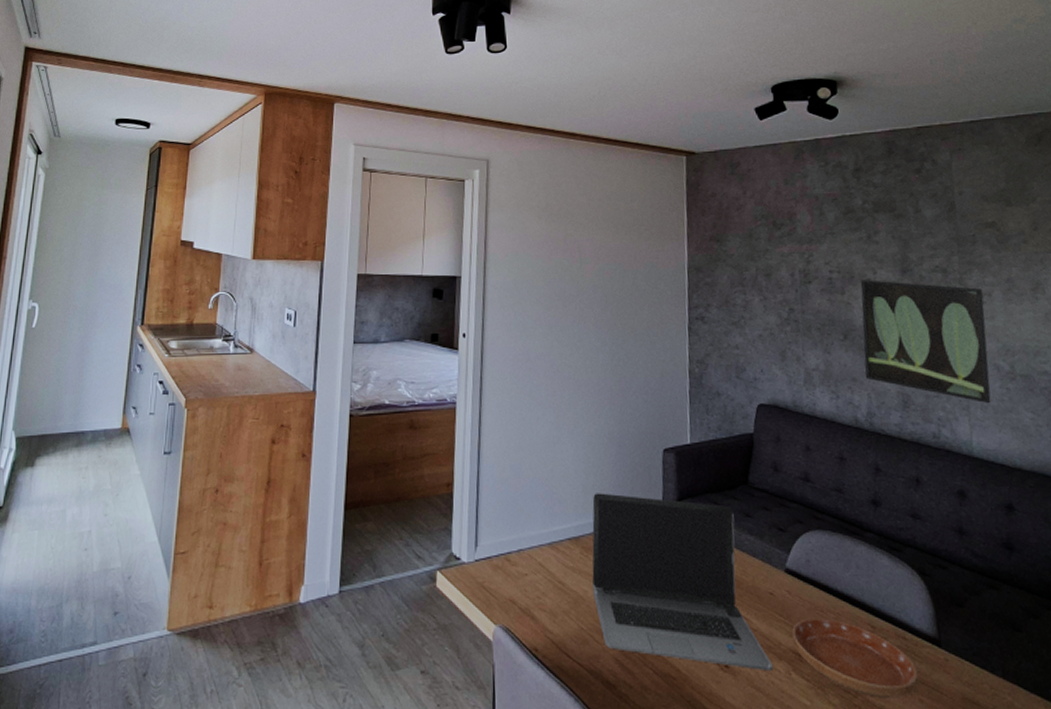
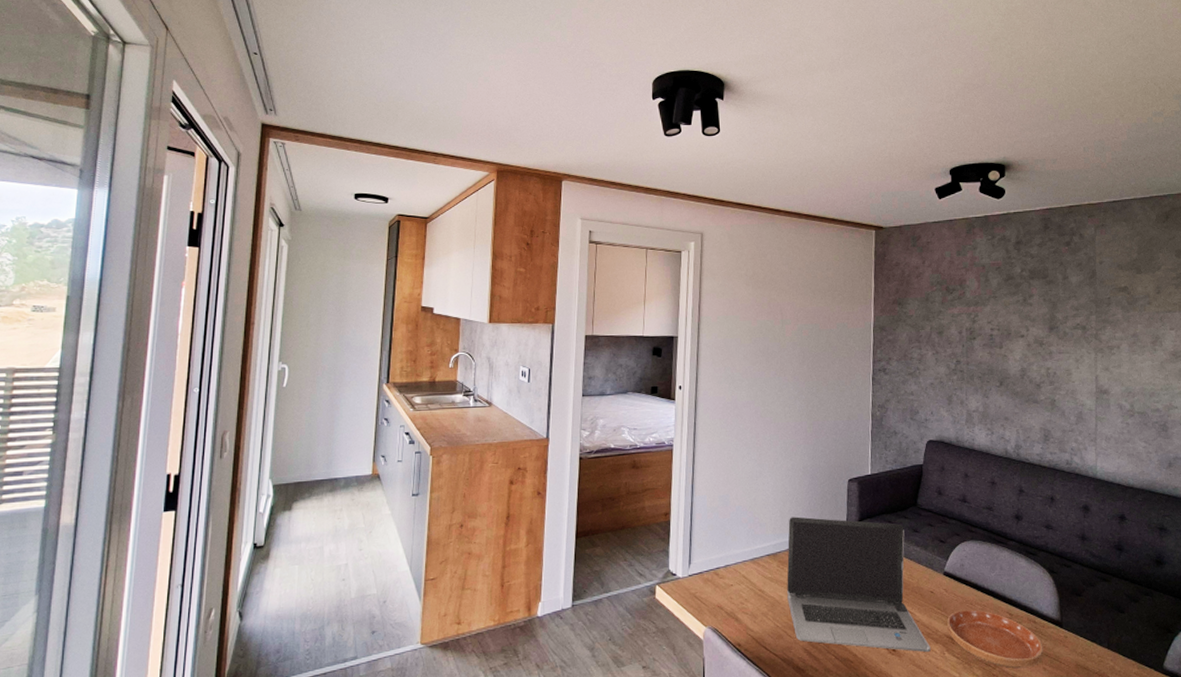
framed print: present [860,280,991,404] -> none [1015,336,1114,436]

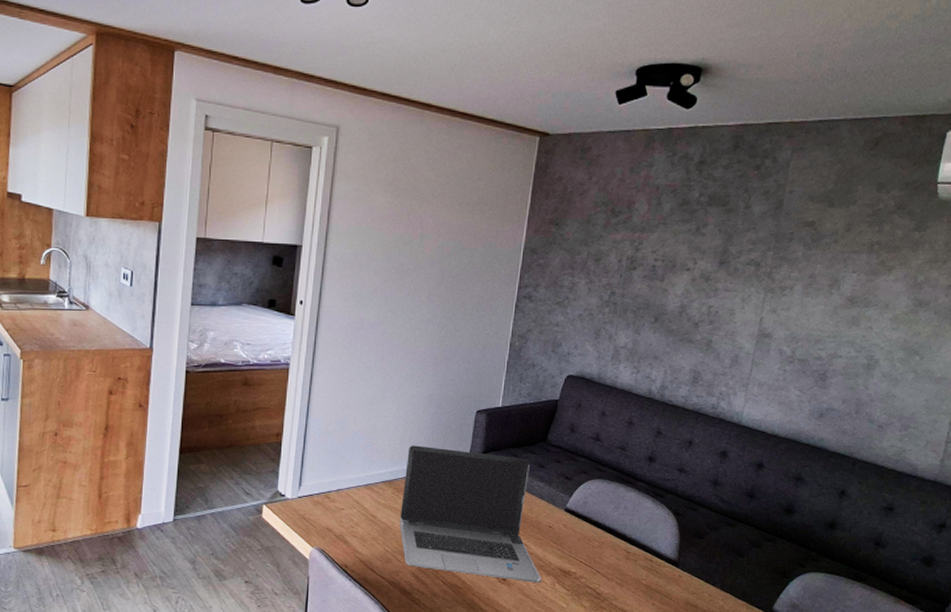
saucer: present [947,609,1044,668] -> none [561,545,656,602]

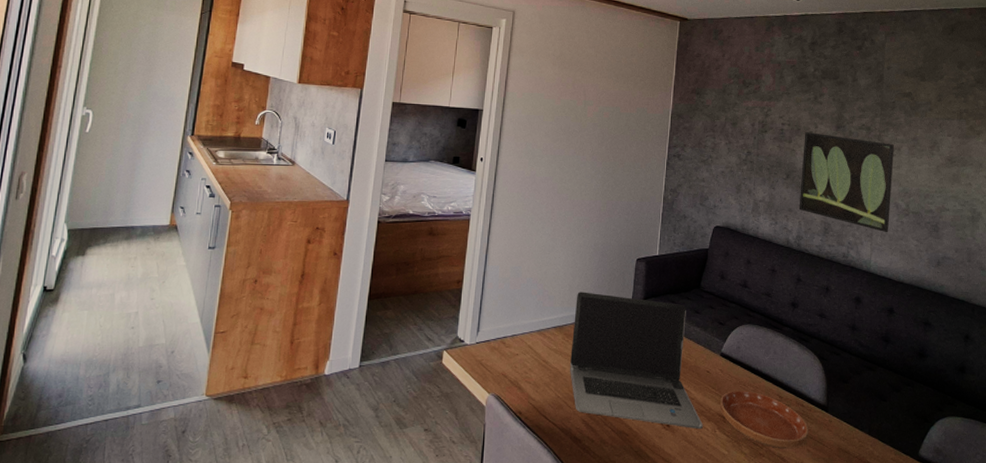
saucer: none [561,545,656,602] -> present [720,390,809,448]
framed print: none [665,269,787,383] -> present [799,132,895,233]

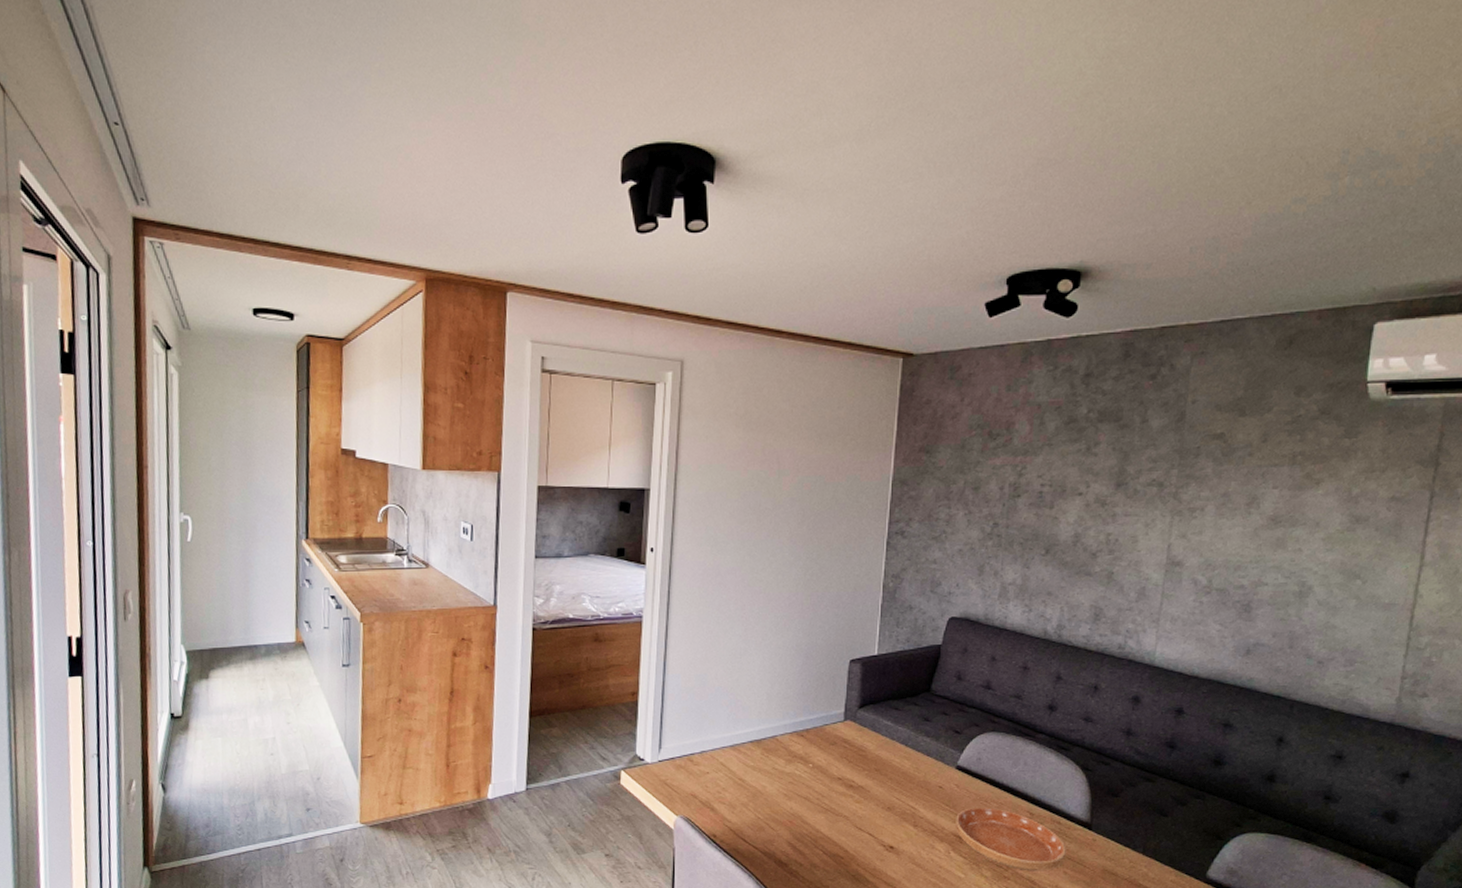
laptop computer: present [570,292,703,430] -> none [771,700,934,851]
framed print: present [799,132,895,233] -> none [1061,494,1197,617]

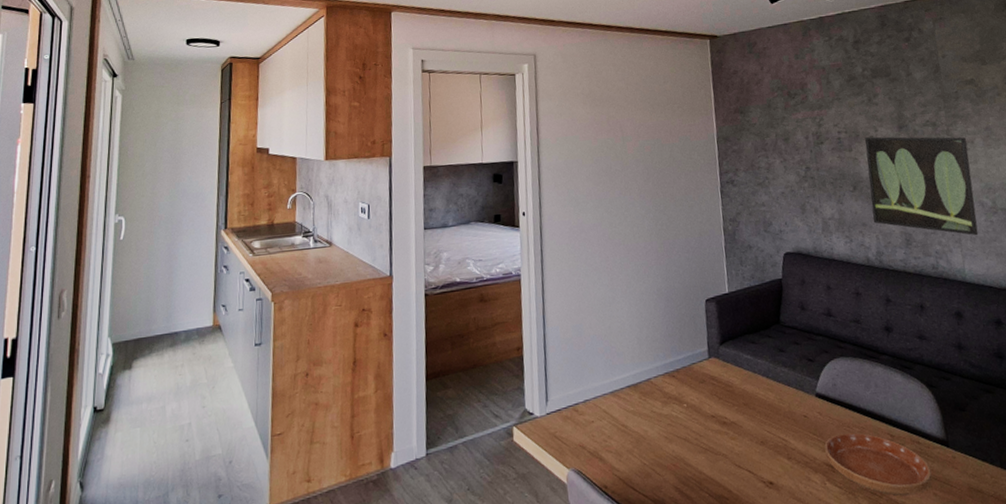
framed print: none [1061,494,1197,617] -> present [865,136,979,236]

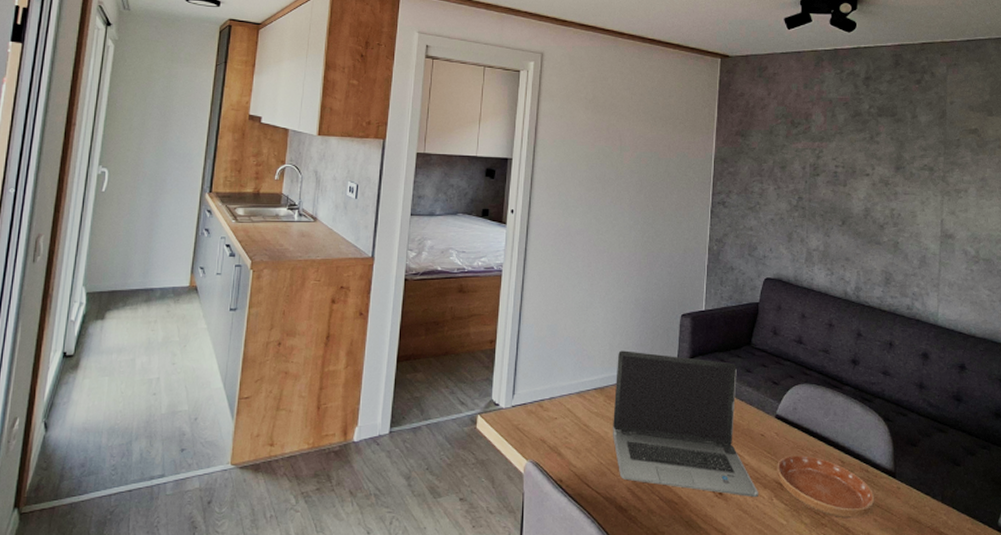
laptop computer: none [647,343,811,484] -> present [613,350,758,498]
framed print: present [865,136,979,236] -> none [856,175,961,282]

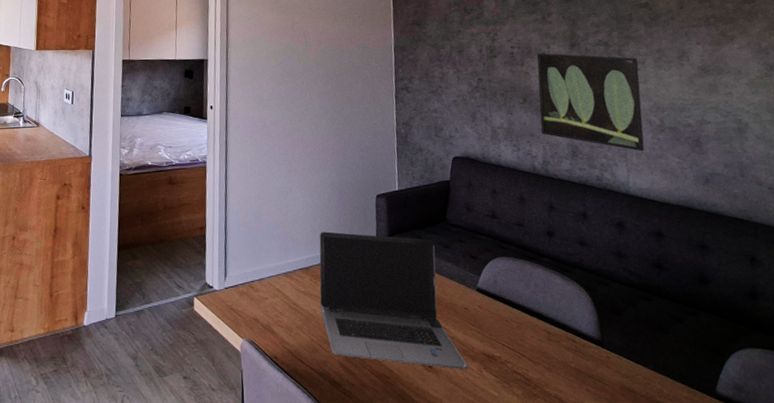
saucer: present [777,454,875,517] -> none [483,326,586,388]
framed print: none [856,175,961,282] -> present [537,53,645,152]

